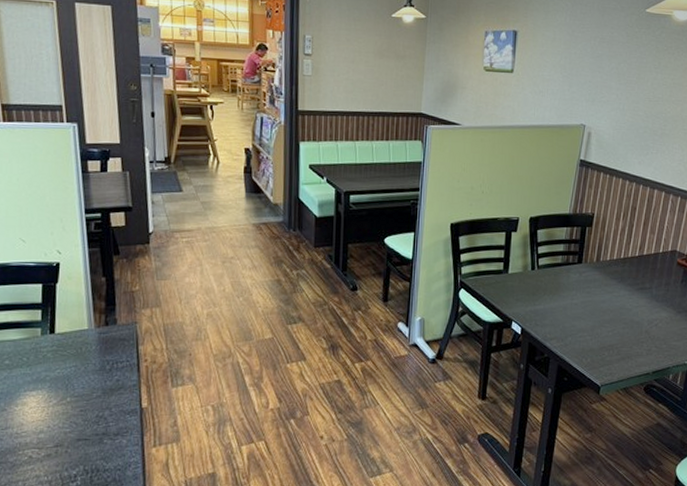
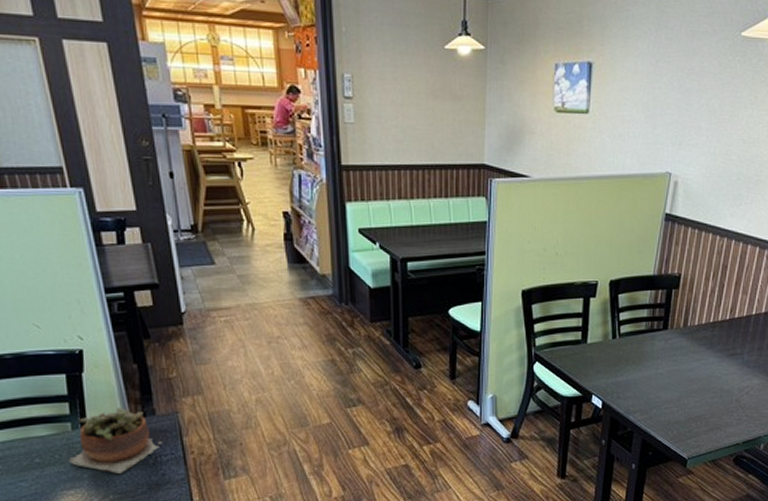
succulent plant: none [35,316,120,377] -> present [69,408,162,474]

